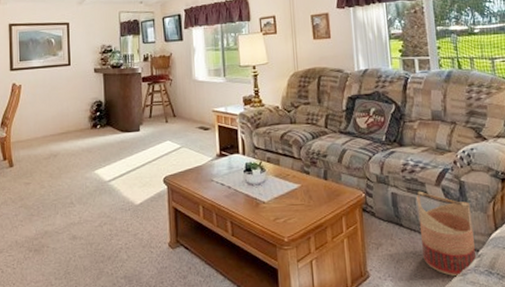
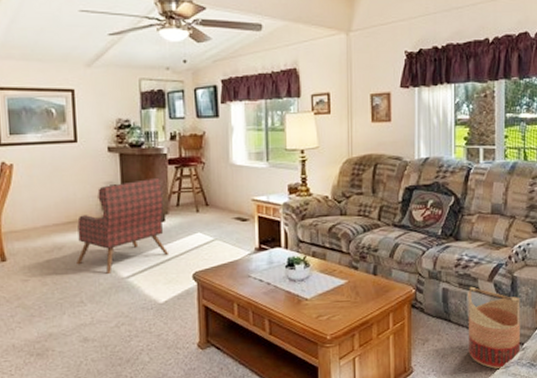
armchair: none [68,93,144,178] -> present [76,177,170,274]

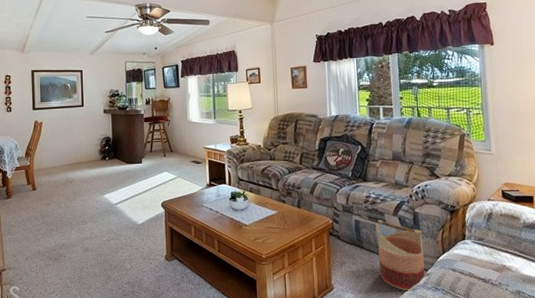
armchair: present [76,177,170,274] -> none [82,131,145,201]

